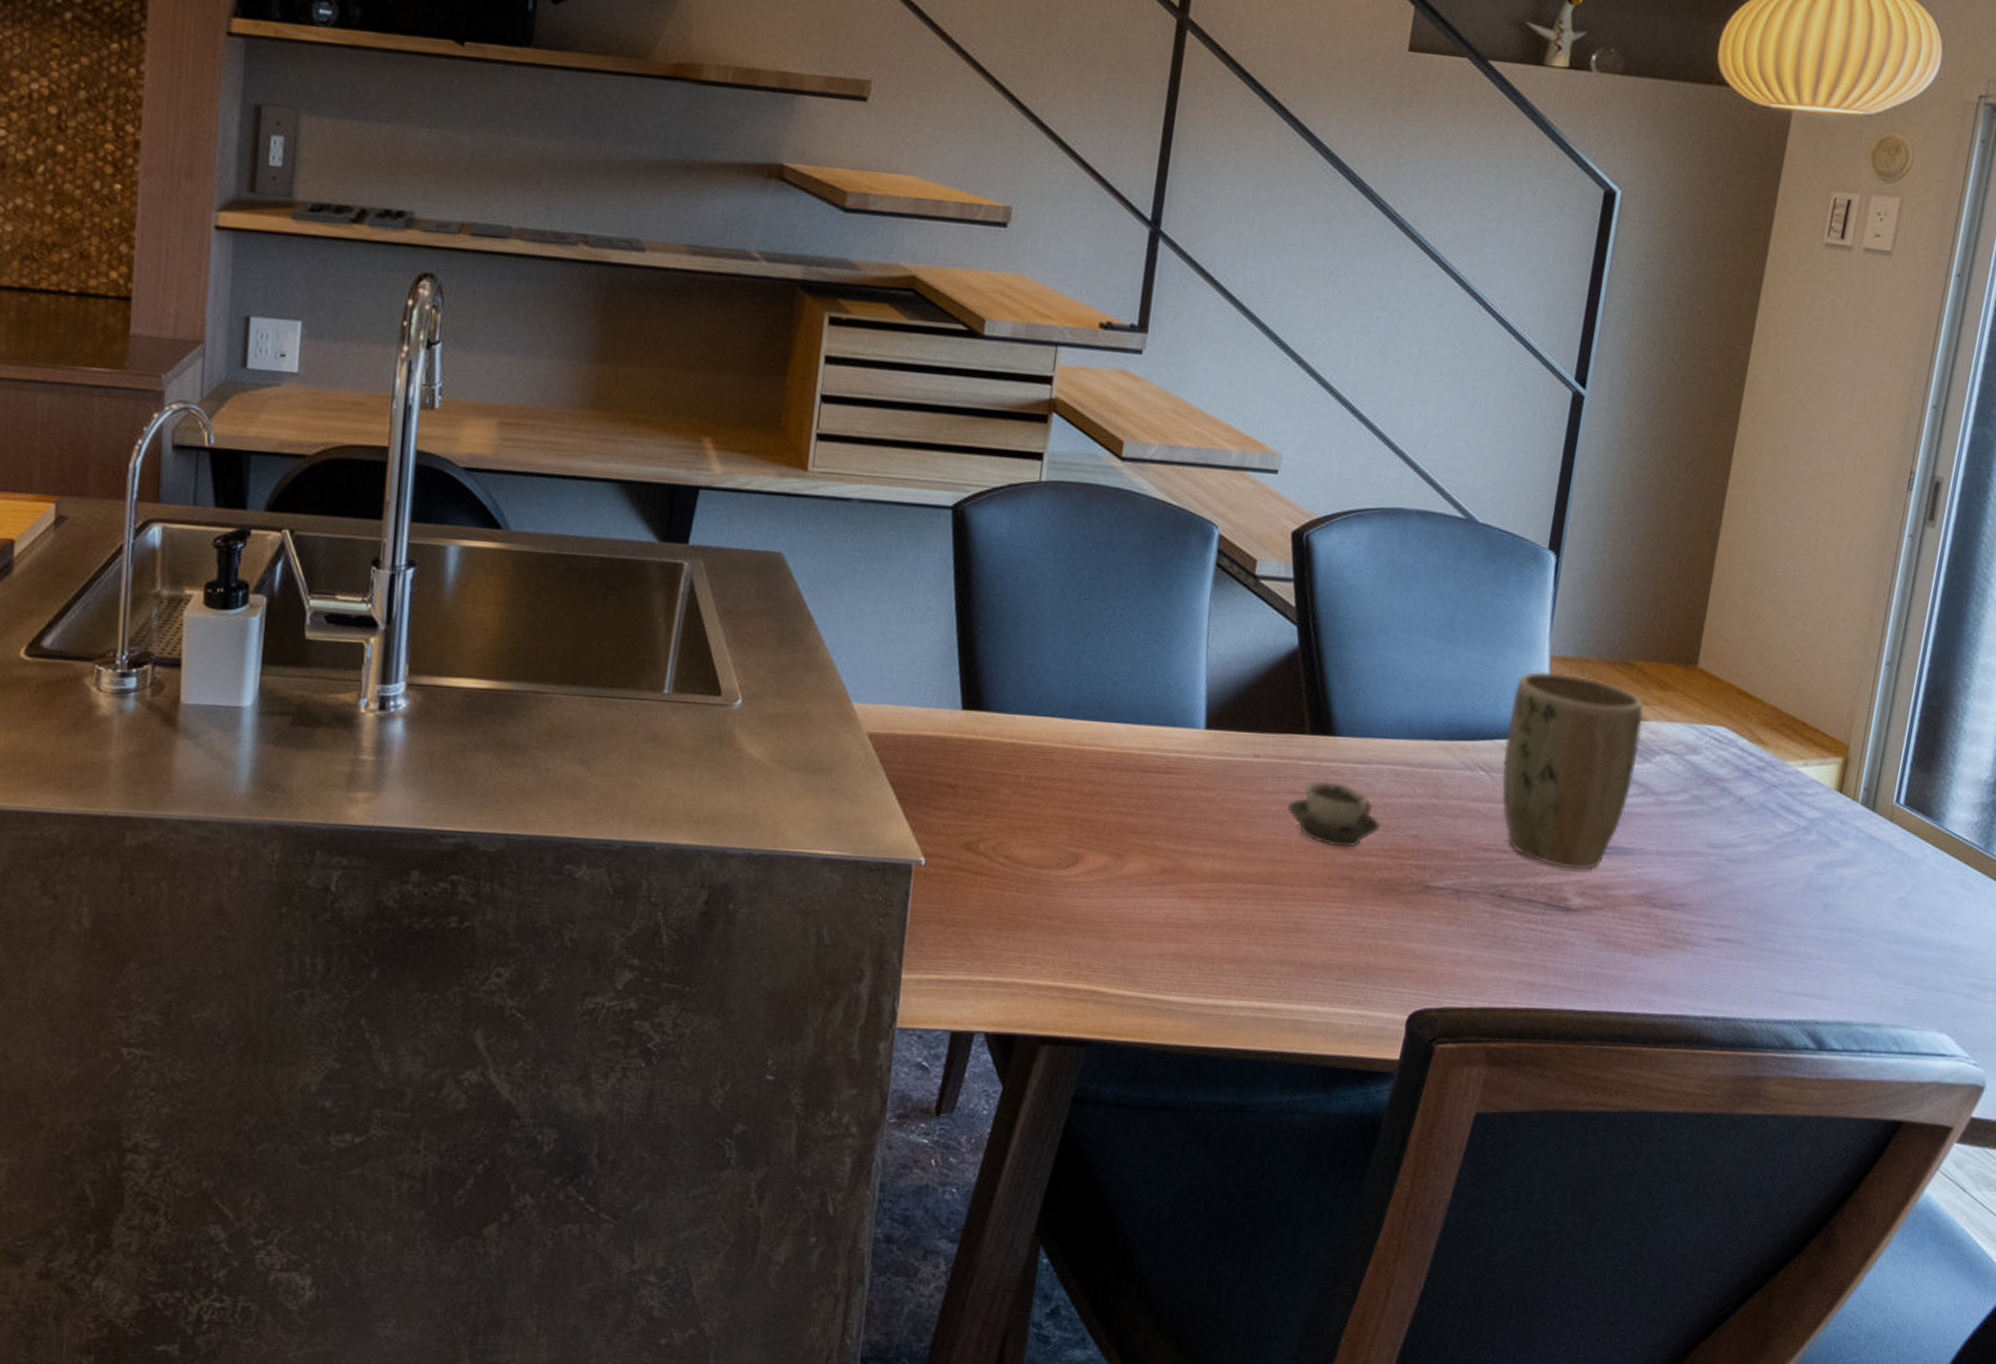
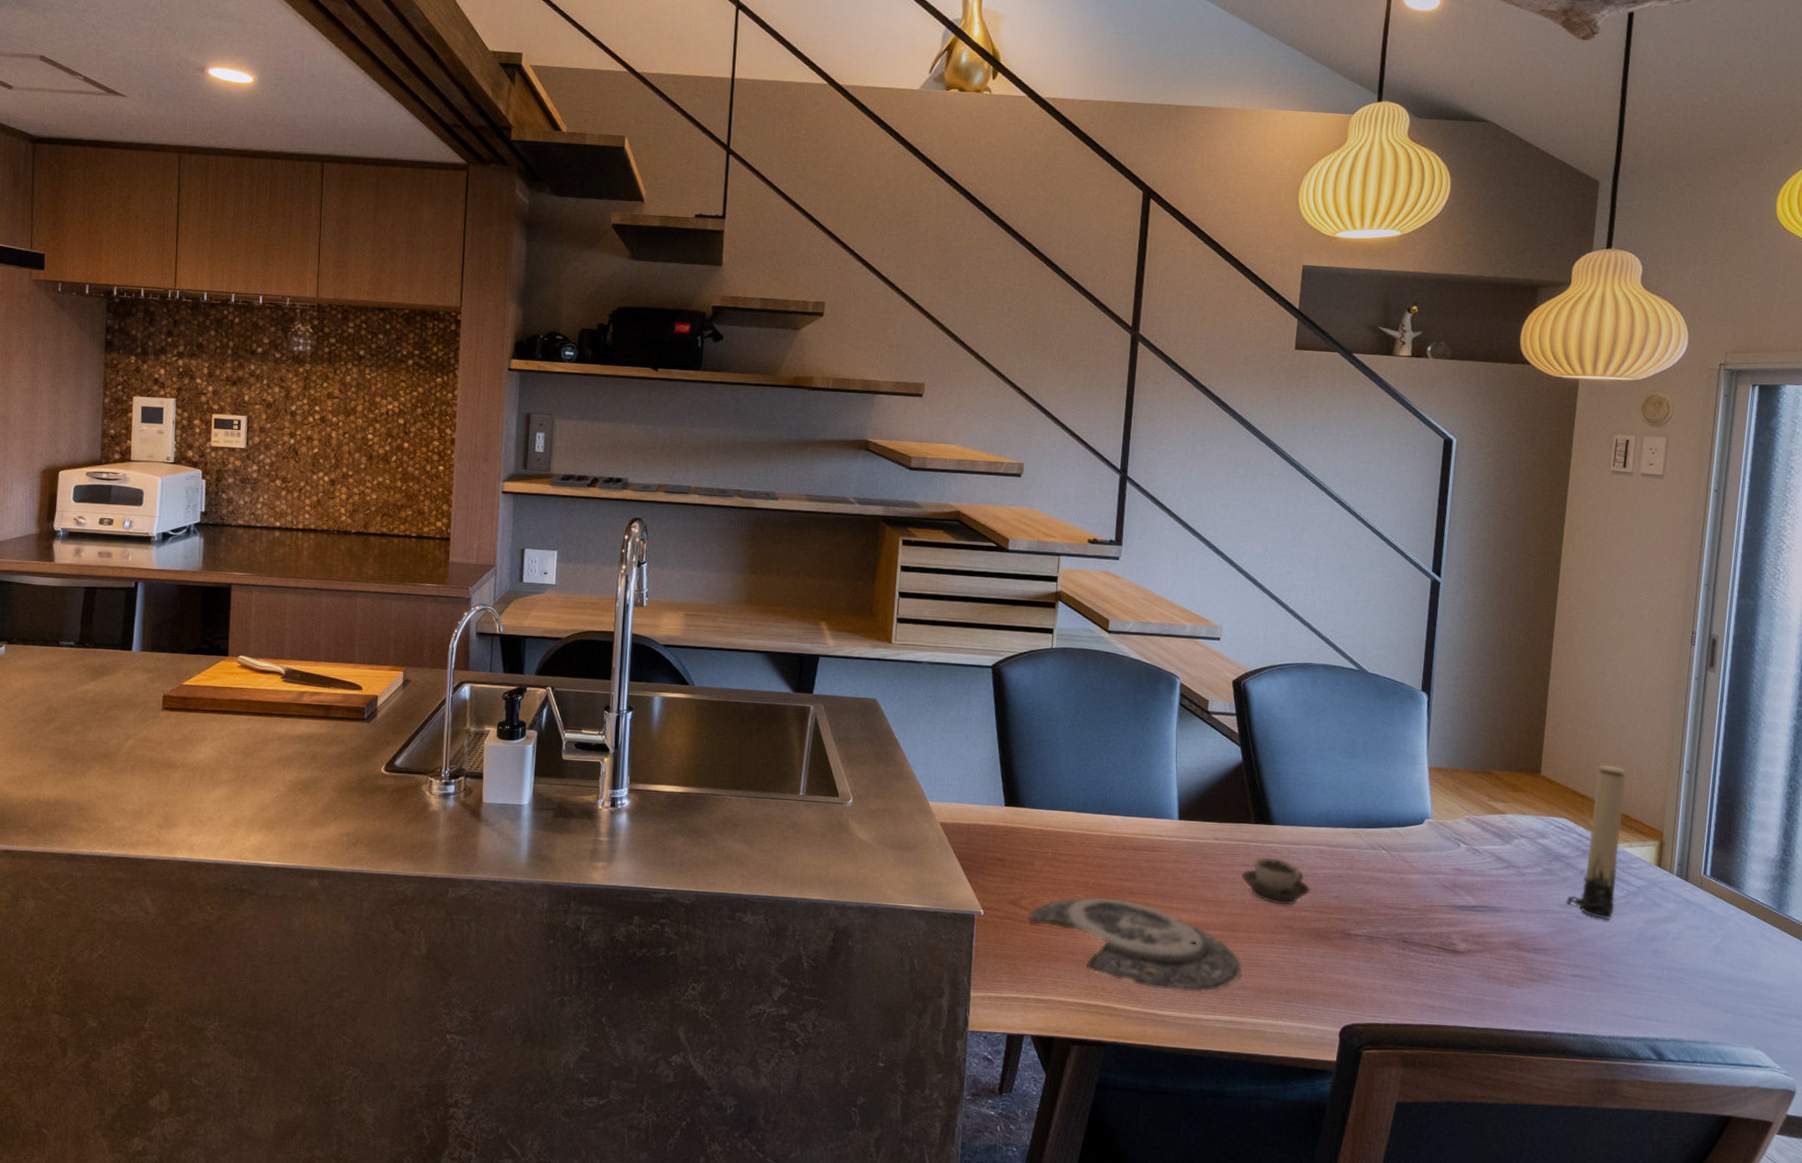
plate: none [989,839,1281,970] -> present [1029,898,1242,993]
plant pot: present [1501,671,1644,870] -> none [1398,778,1503,923]
candle: none [1717,653,1809,865] -> present [1566,764,1627,920]

